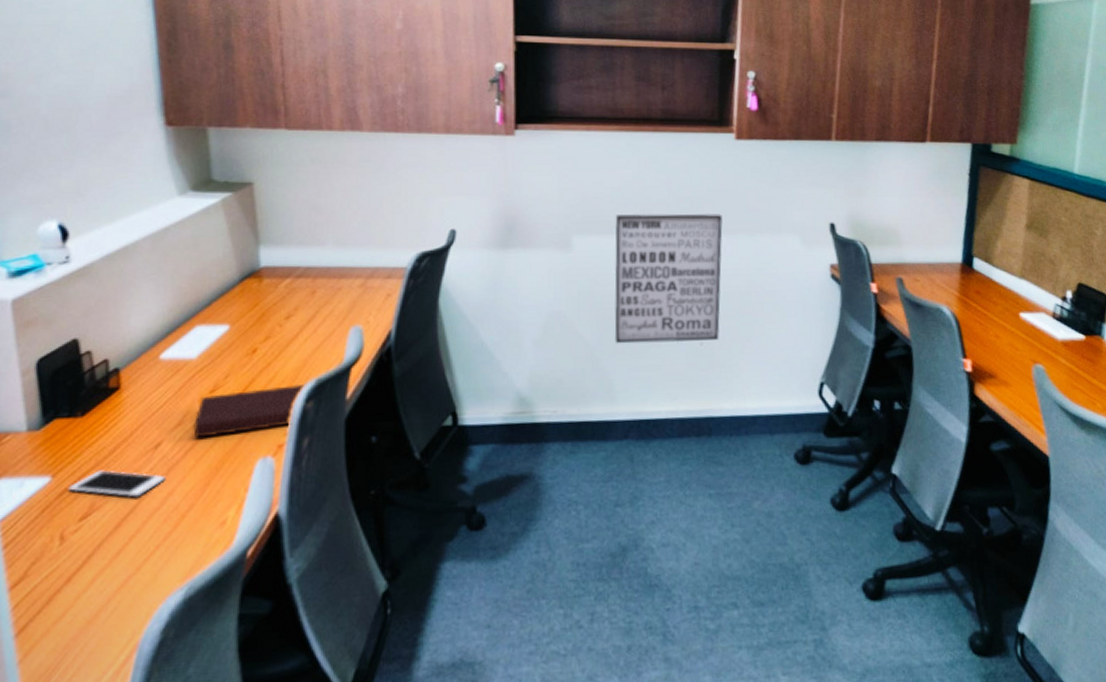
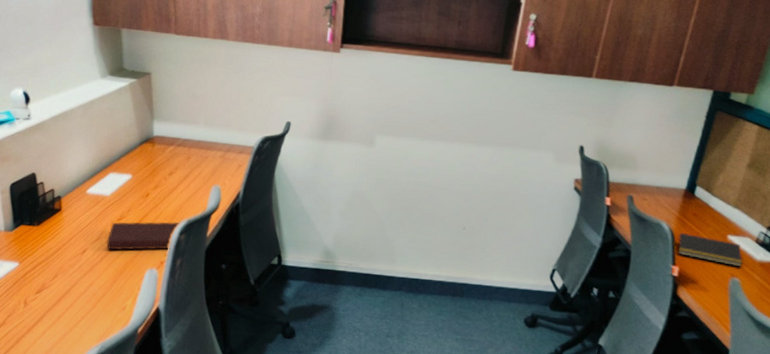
cell phone: present [68,470,166,498] -> none [29,262,89,284]
wall art: present [614,213,723,344] -> none [399,122,493,227]
notepad: none [962,316,1044,351] -> present [676,232,743,267]

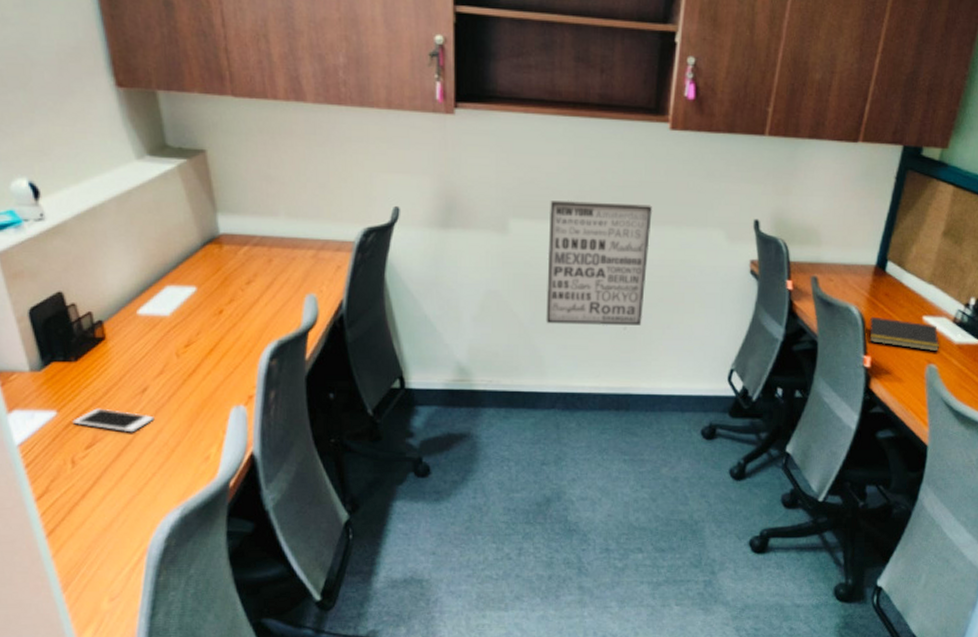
cell phone: none [29,262,89,284] -> present [72,408,155,433]
notebook: present [106,222,179,250] -> none [173,345,268,386]
wall art: none [399,122,493,227] -> present [546,200,652,326]

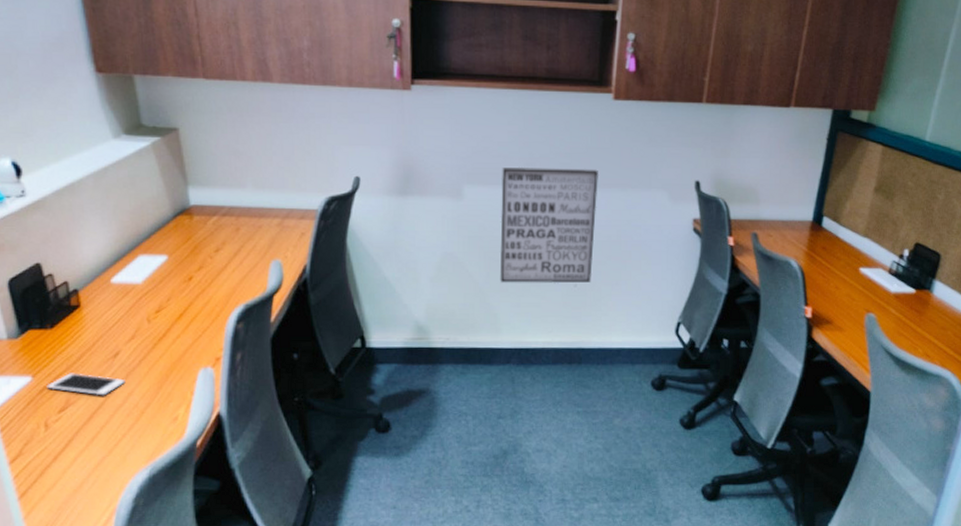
notepad: present [867,316,940,352] -> none [807,269,877,301]

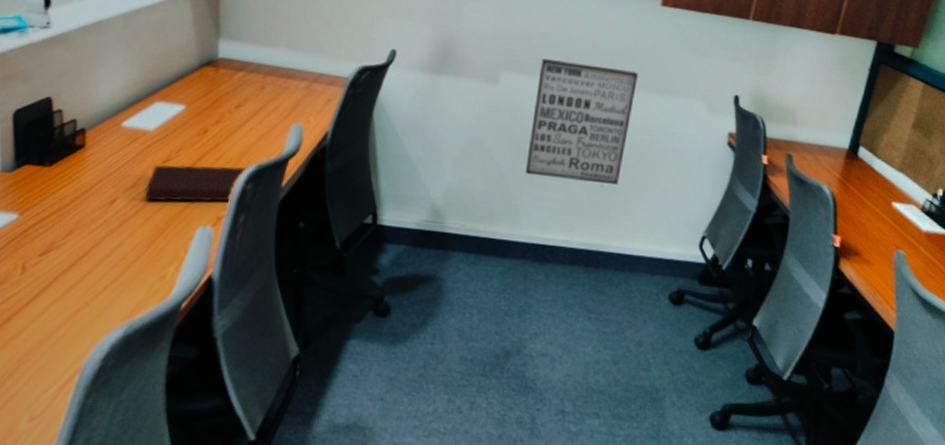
cell phone: present [46,373,125,396] -> none [32,215,118,244]
notebook: none [144,309,235,350] -> present [144,165,246,202]

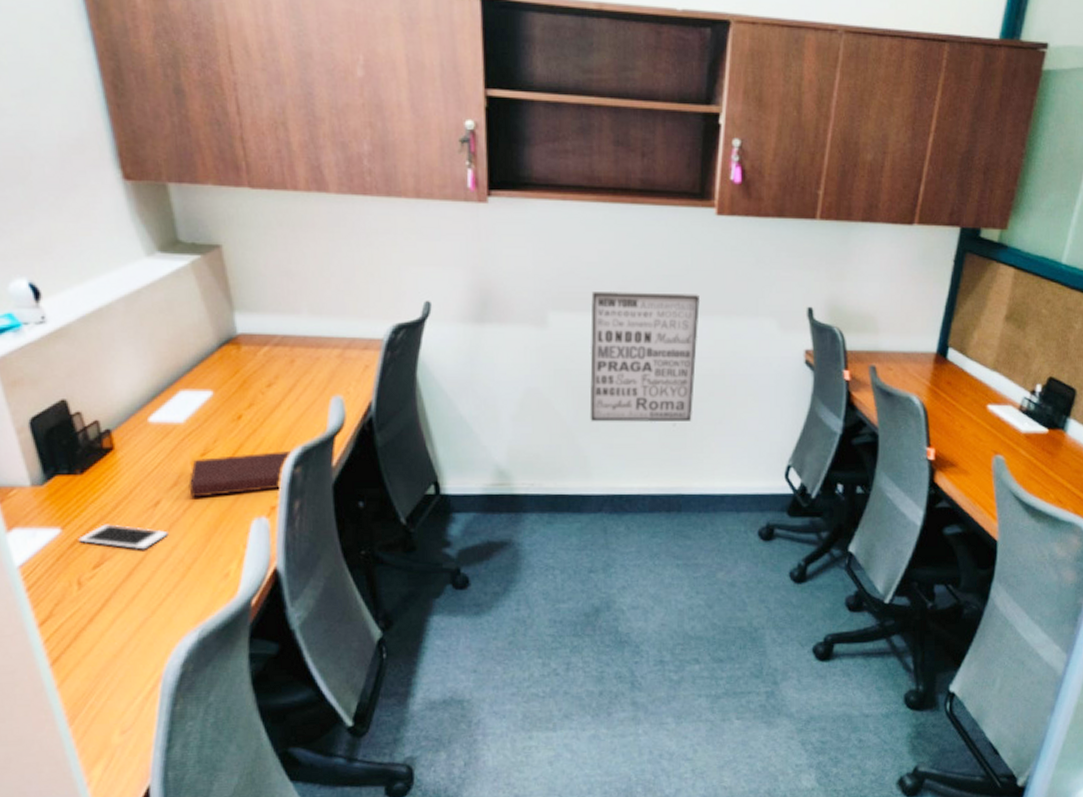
cell phone: none [32,215,118,244] -> present [78,524,169,550]

